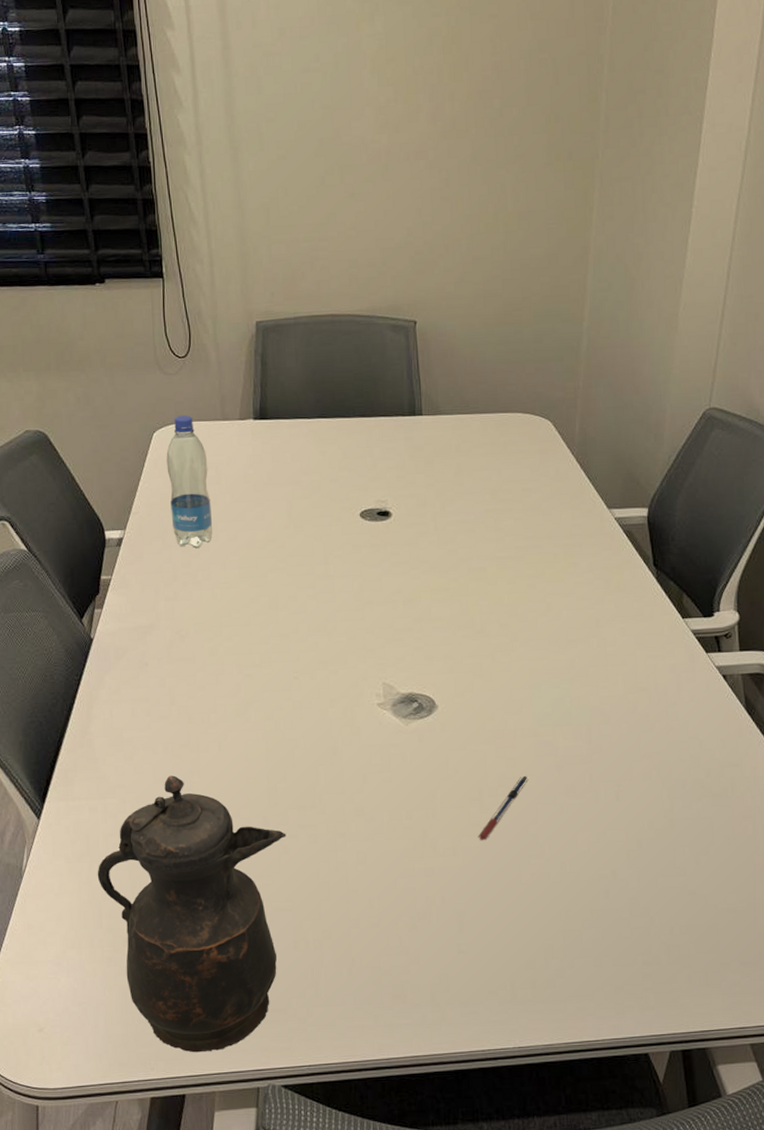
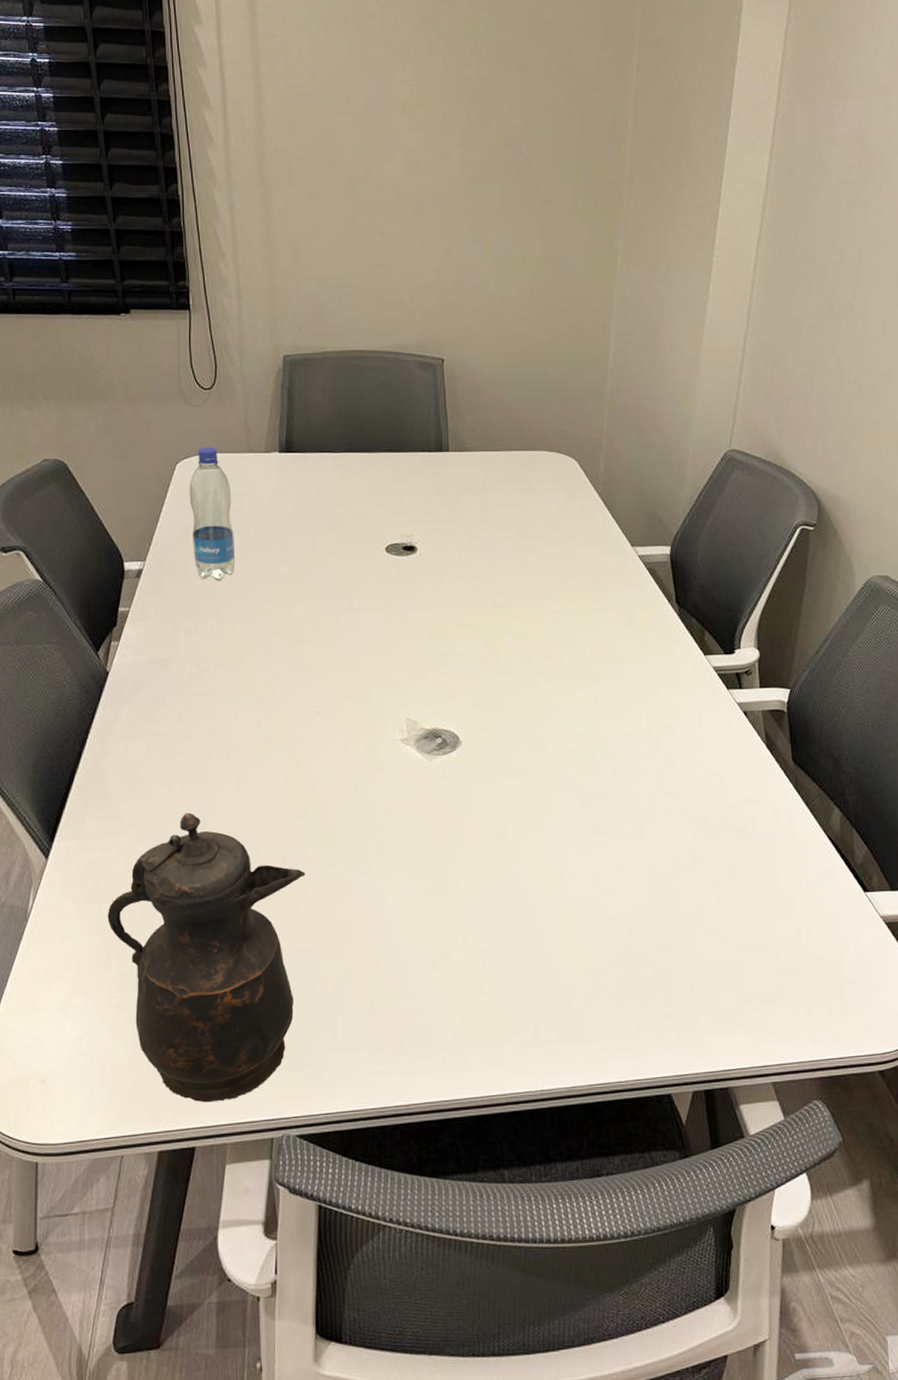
pen: present [477,776,529,841] -> none [500,813,552,879]

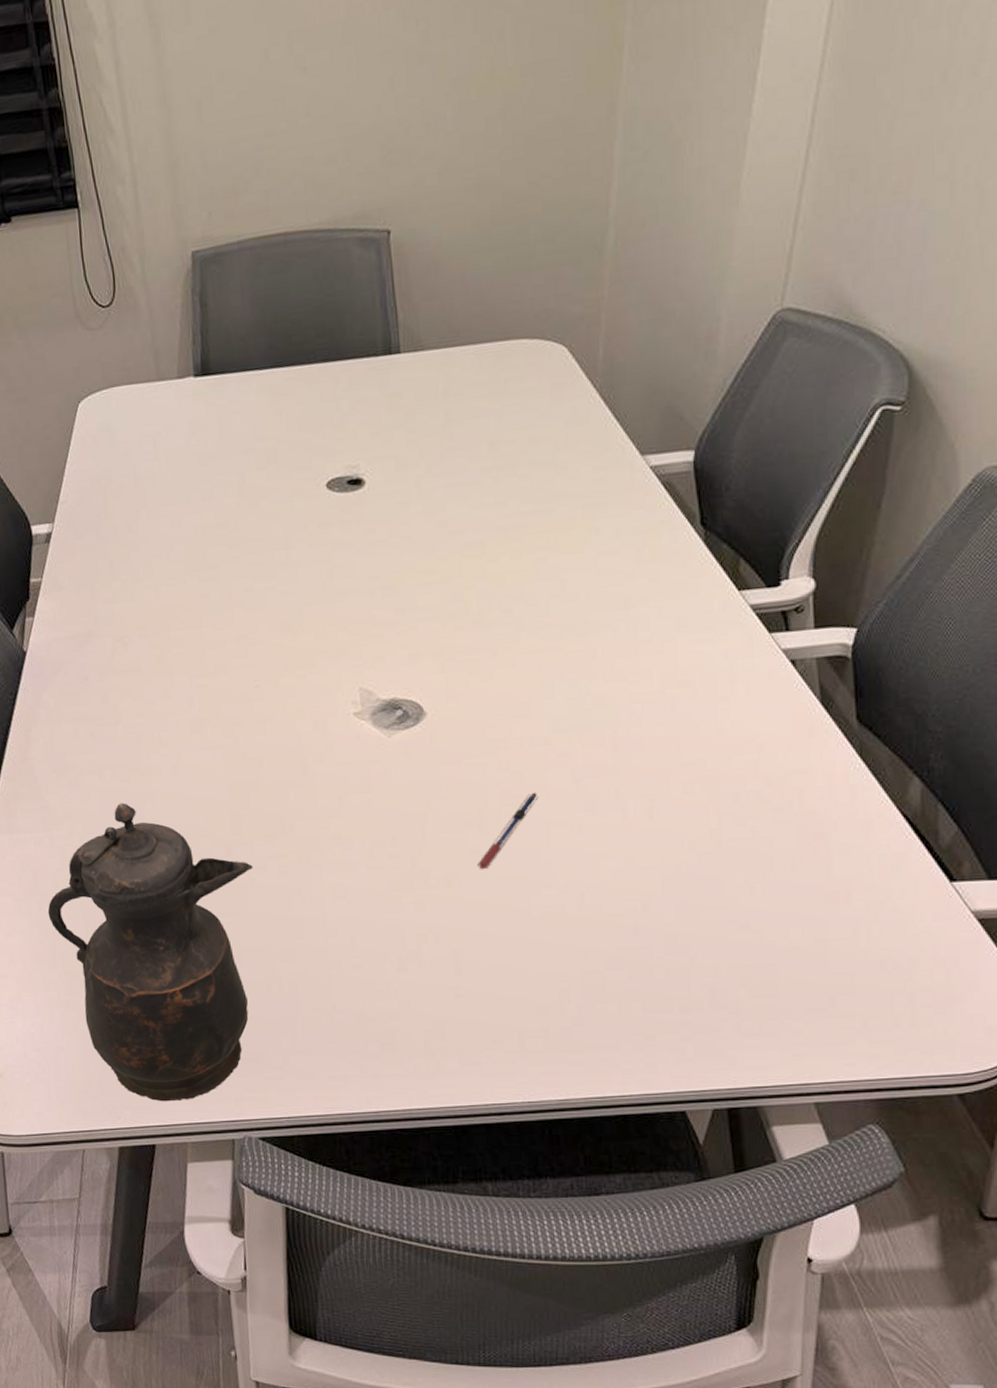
bottle: present [189,447,236,581] -> none [94,378,153,540]
pen: none [500,813,552,879] -> present [476,793,539,870]

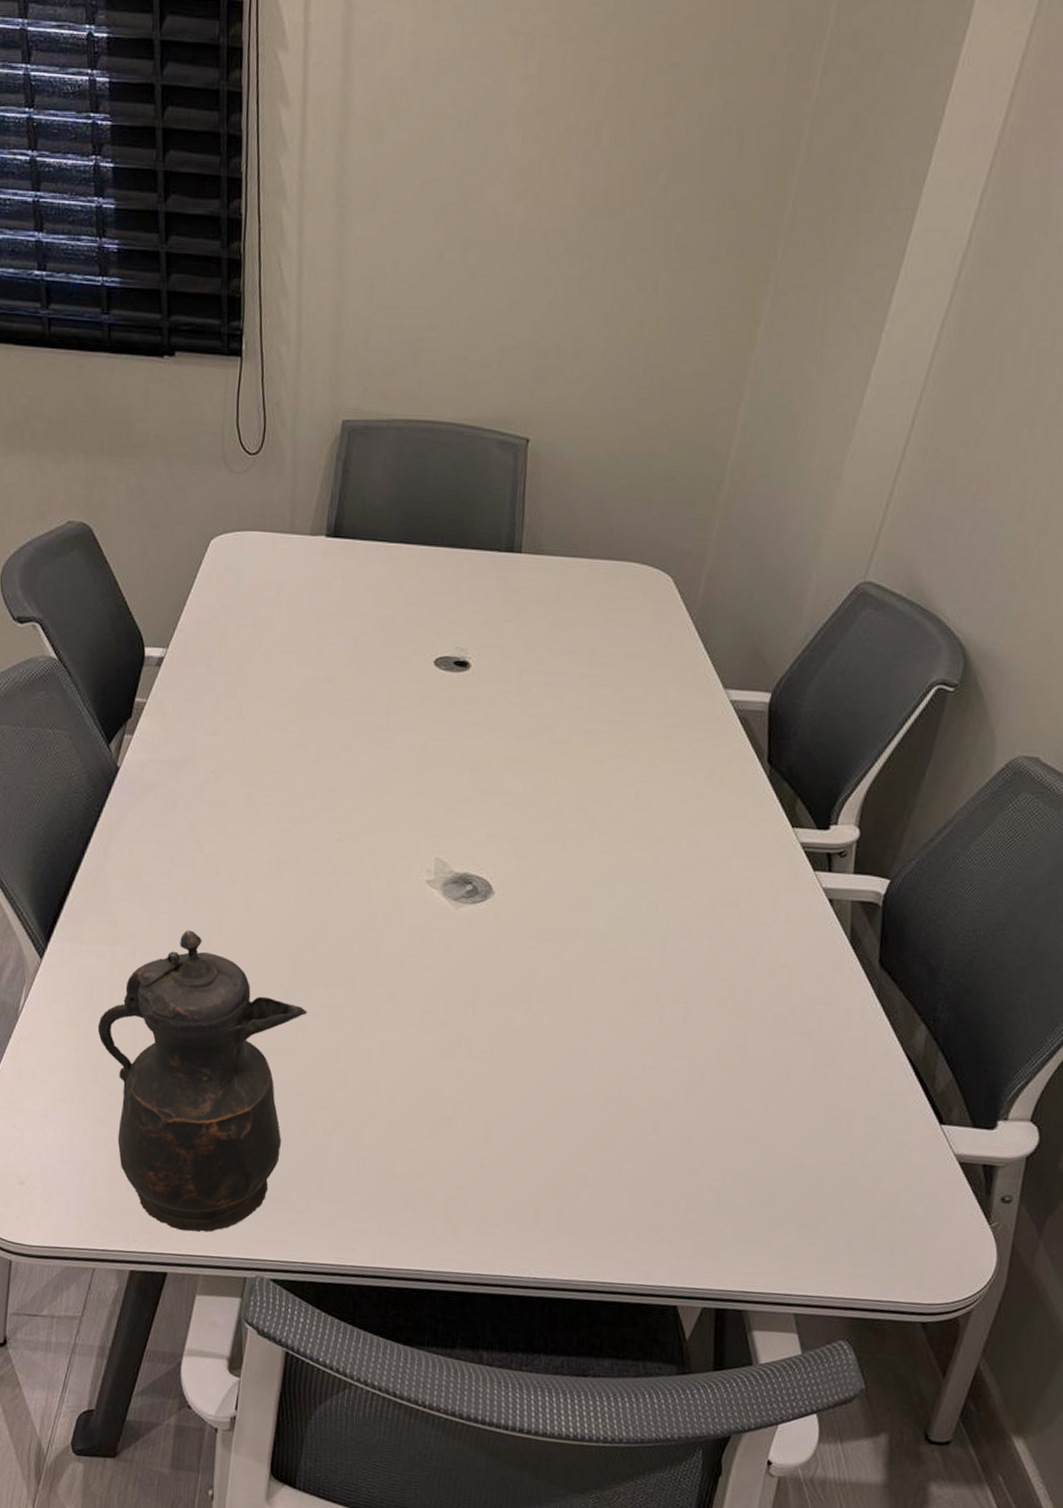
pen: present [476,793,539,870] -> none [519,983,586,1049]

